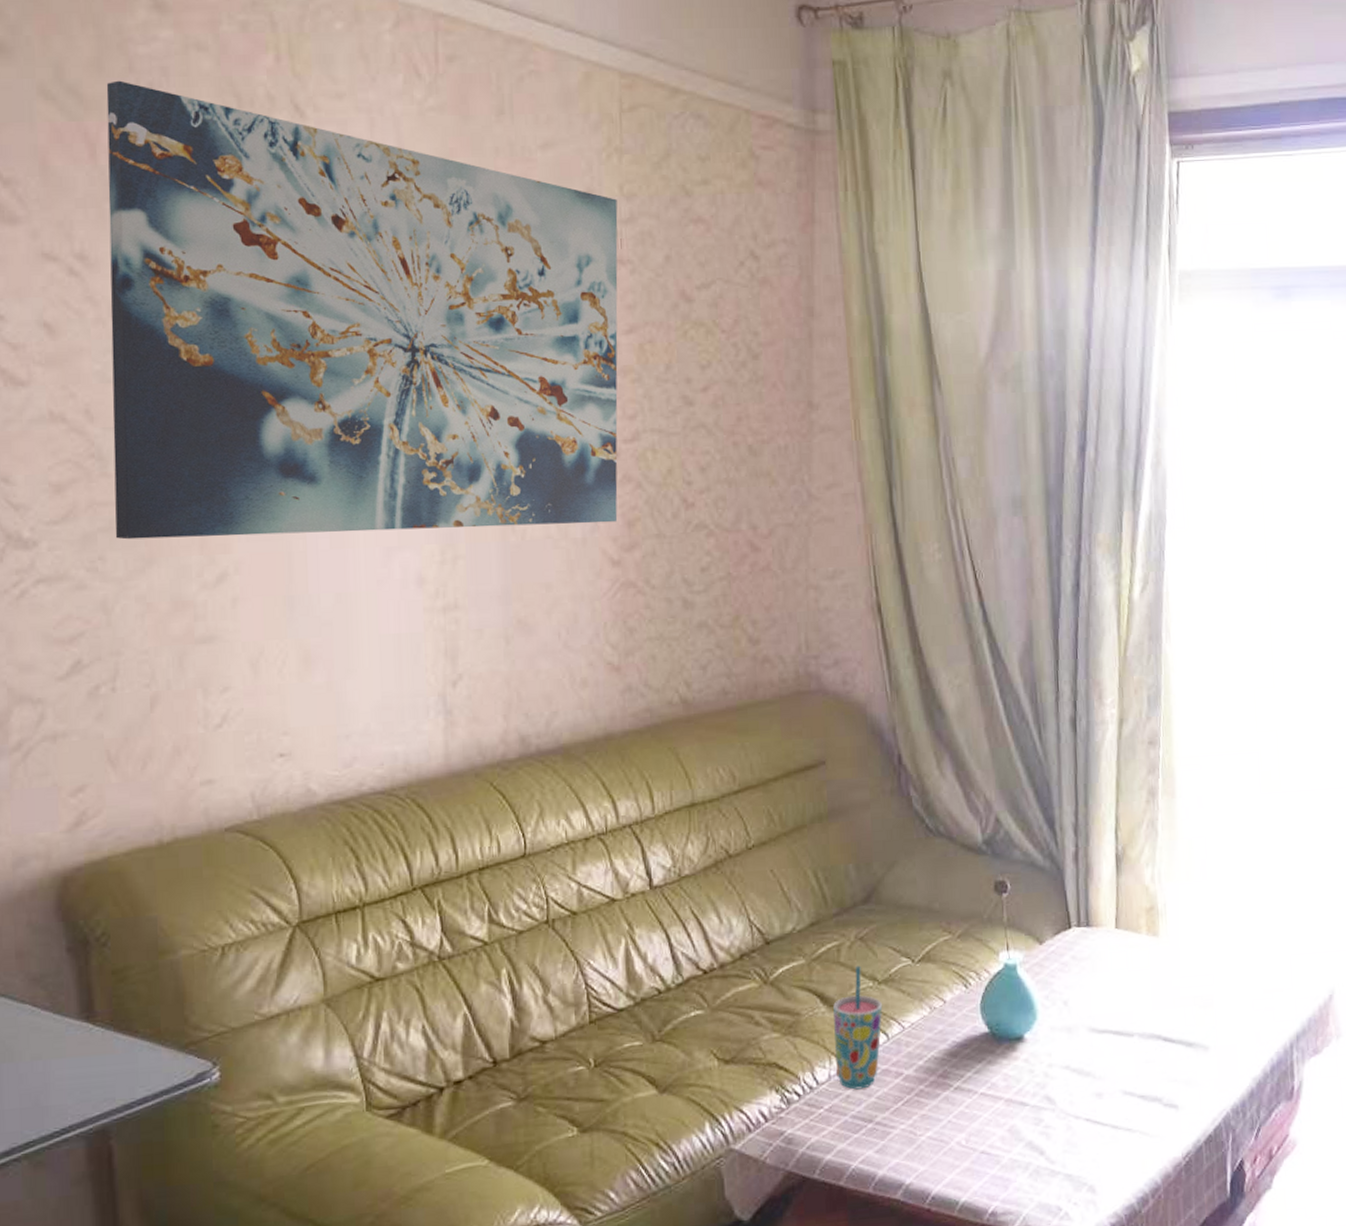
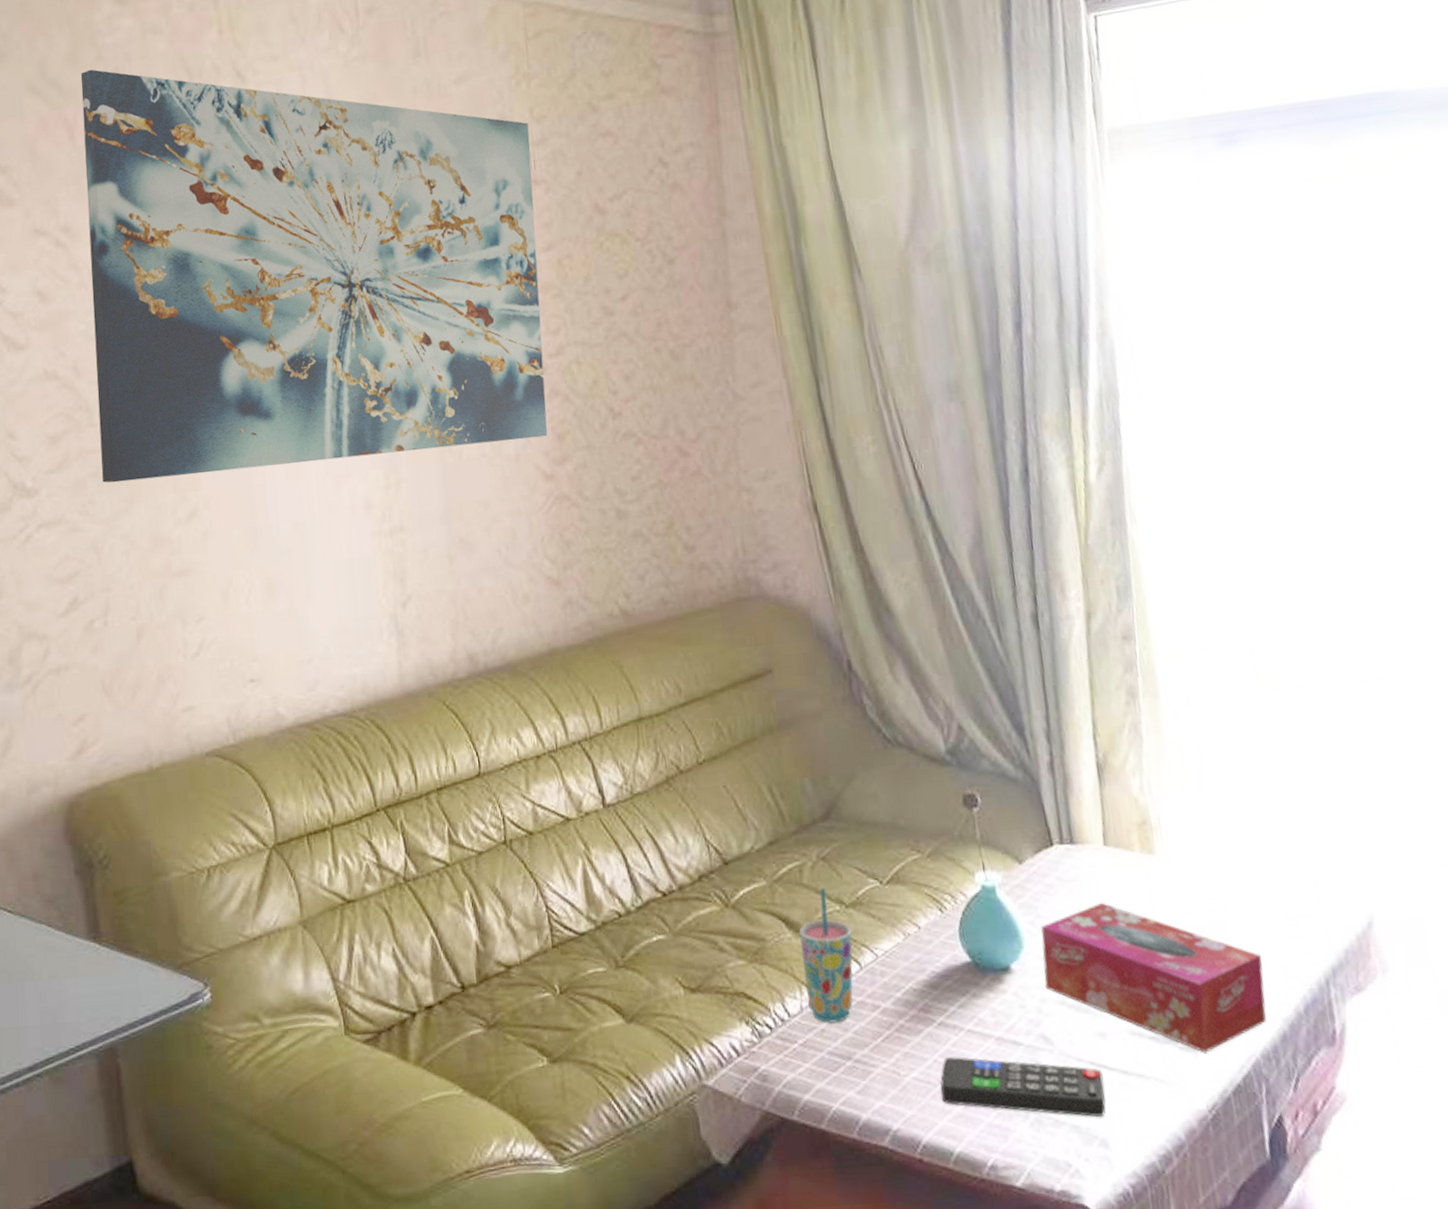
remote control: none [952,1117,1097,1167] -> present [940,1056,1106,1117]
tissue box: none [1053,978,1240,1109] -> present [1041,902,1267,1053]

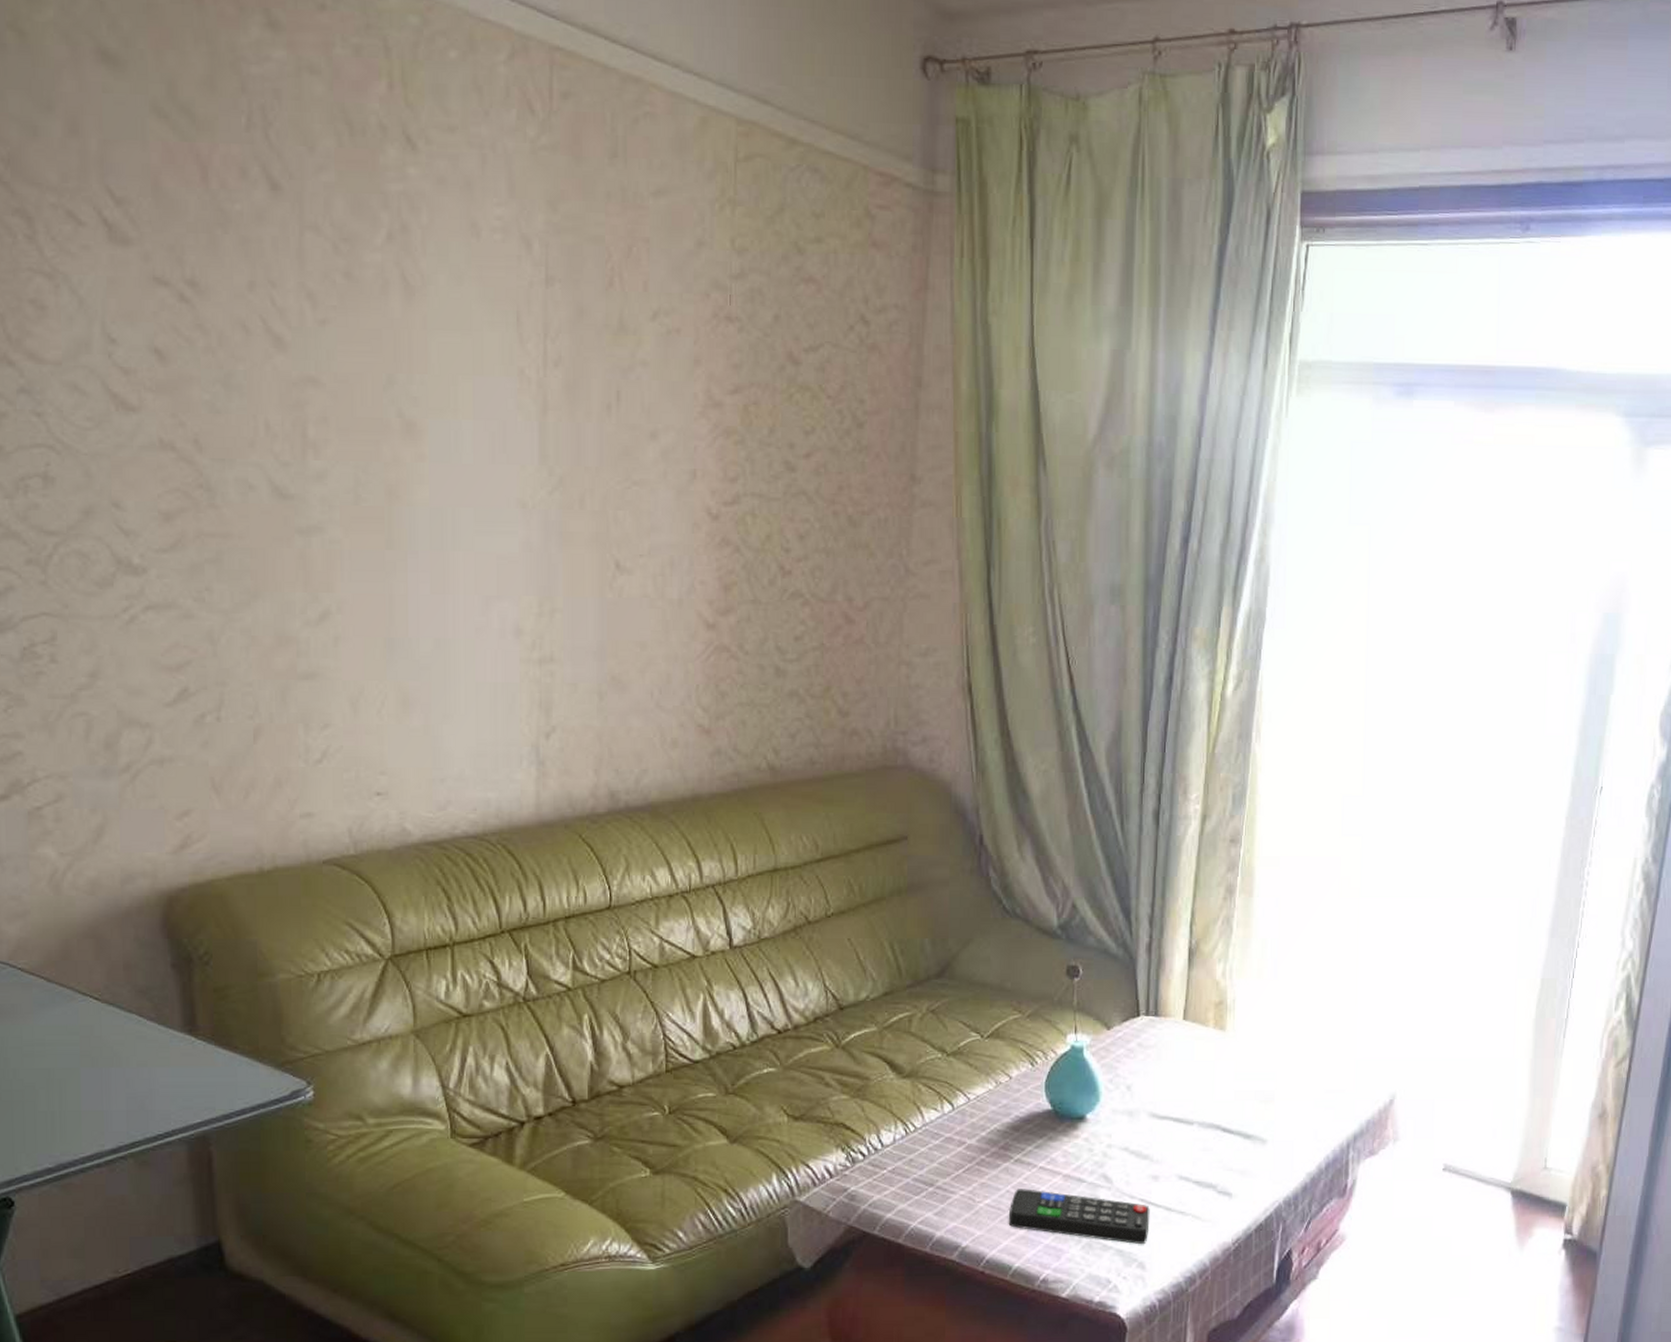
wall art: present [80,69,548,483] -> none [218,101,728,585]
cup: present [799,887,853,1023] -> none [901,1037,950,1154]
tissue box: present [1041,902,1267,1053] -> none [1113,1067,1299,1197]

